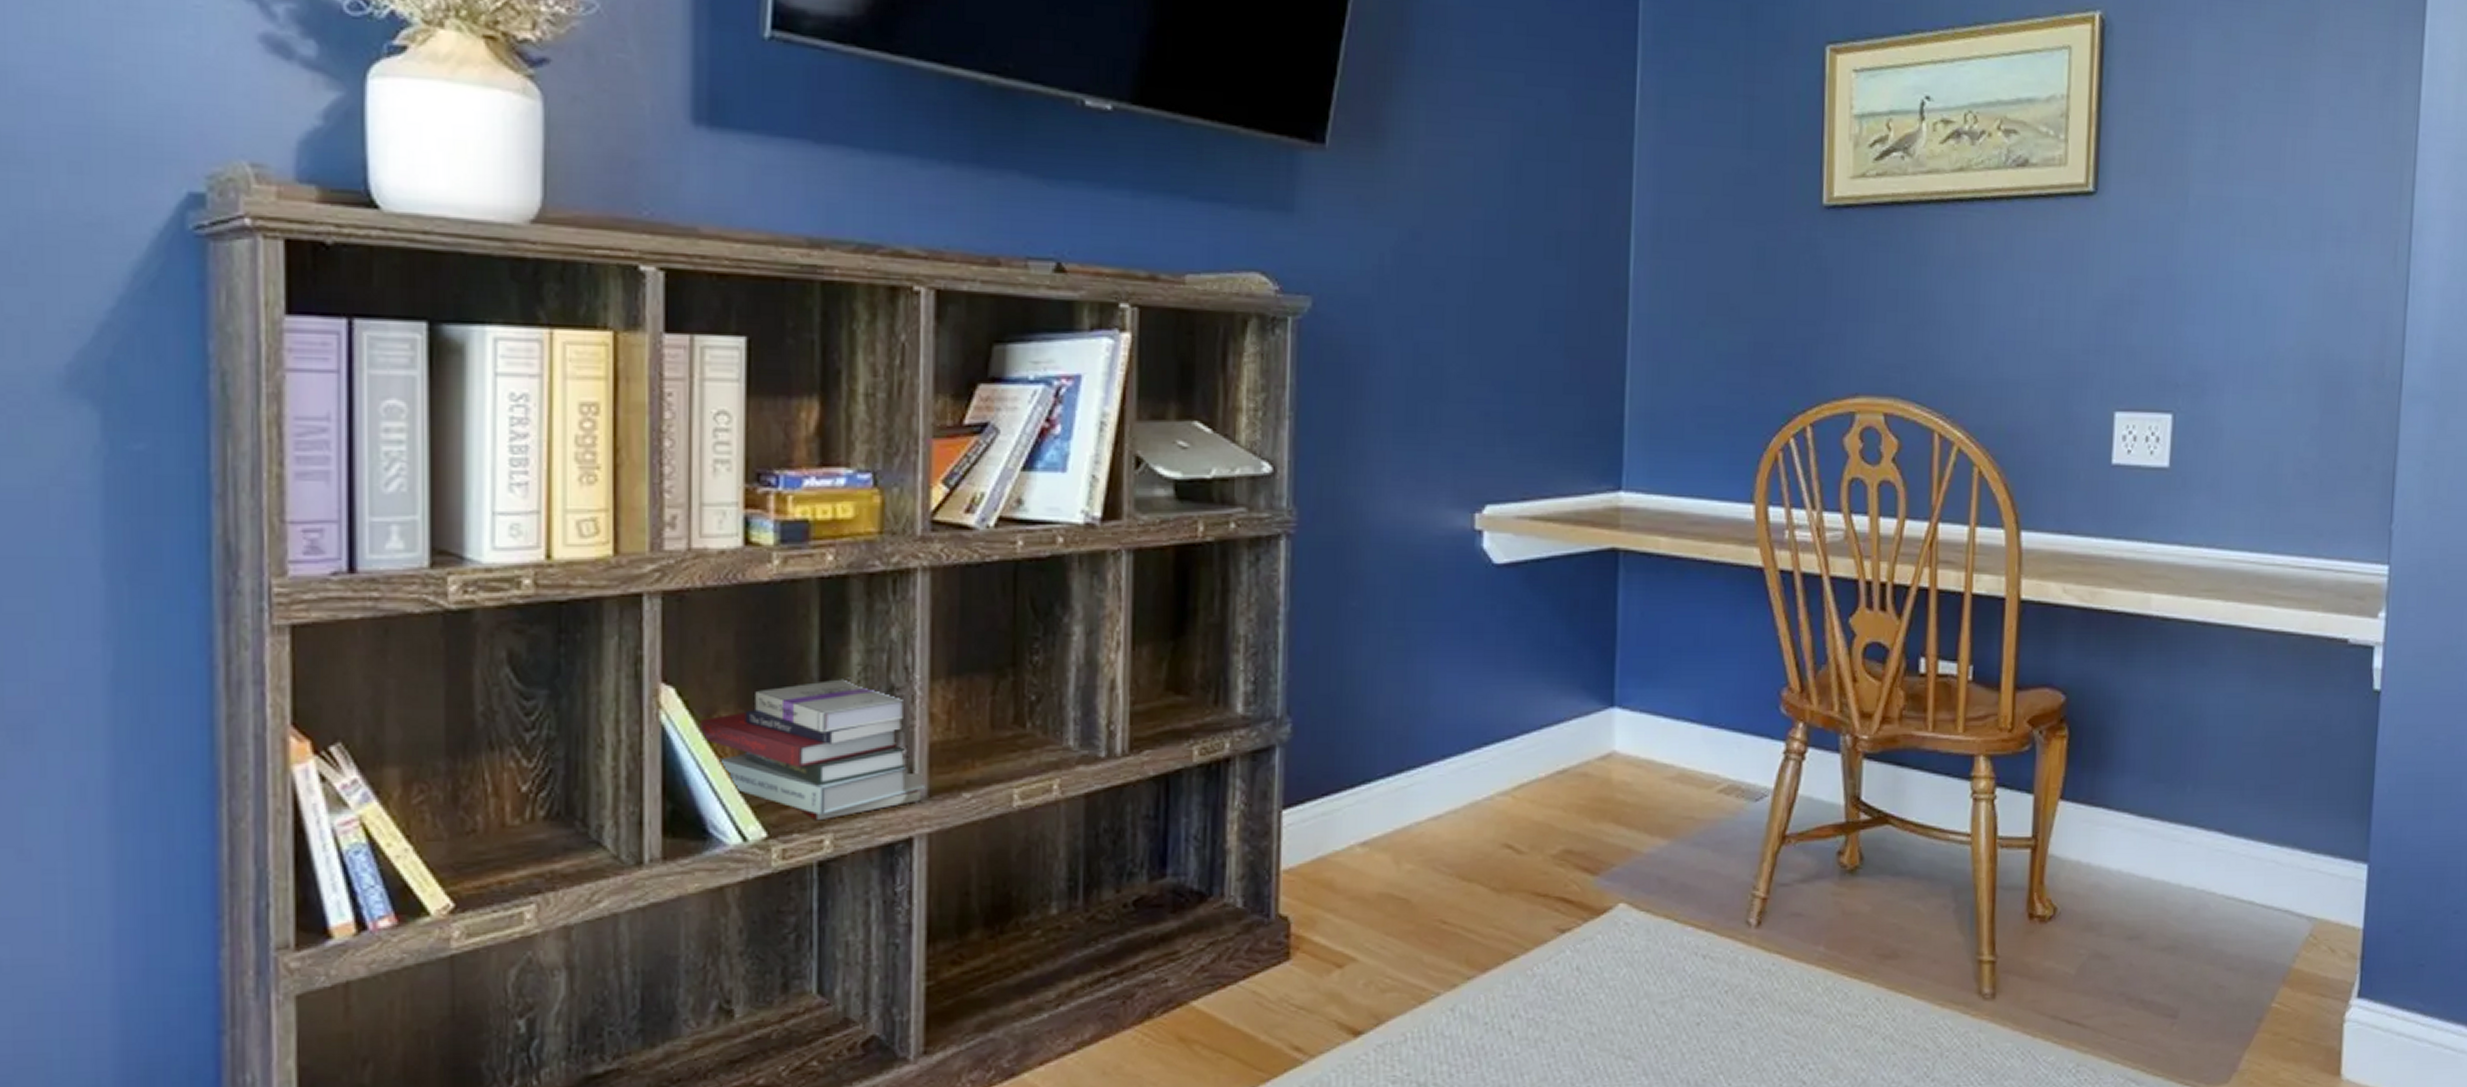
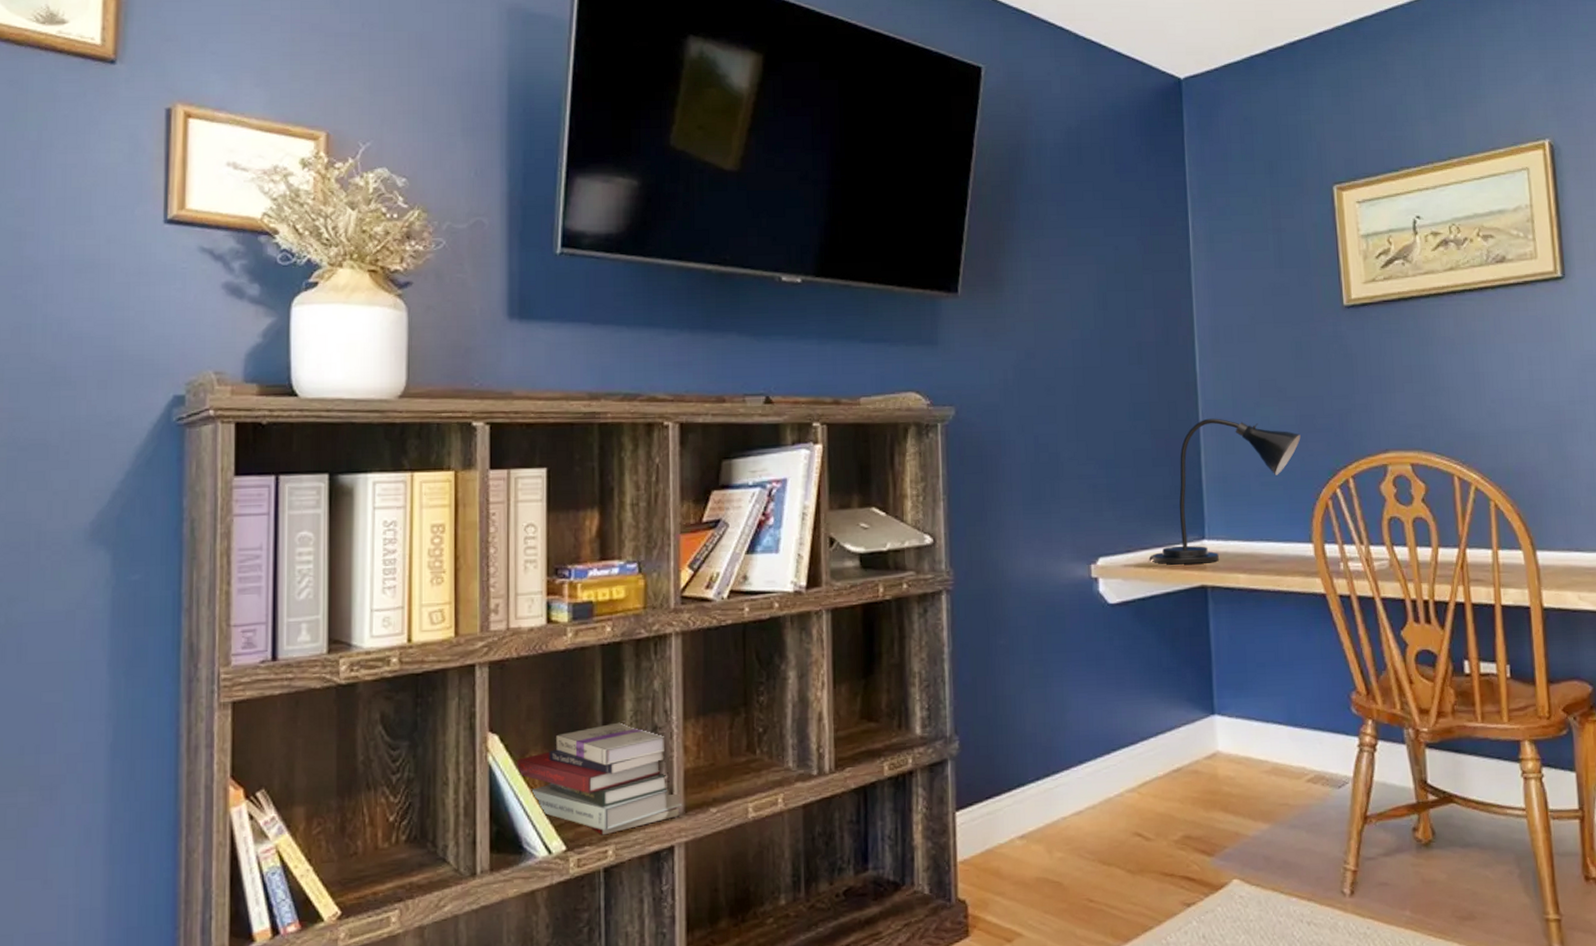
desk lamp: none [1549,337,1753,521] -> present [1149,418,1301,565]

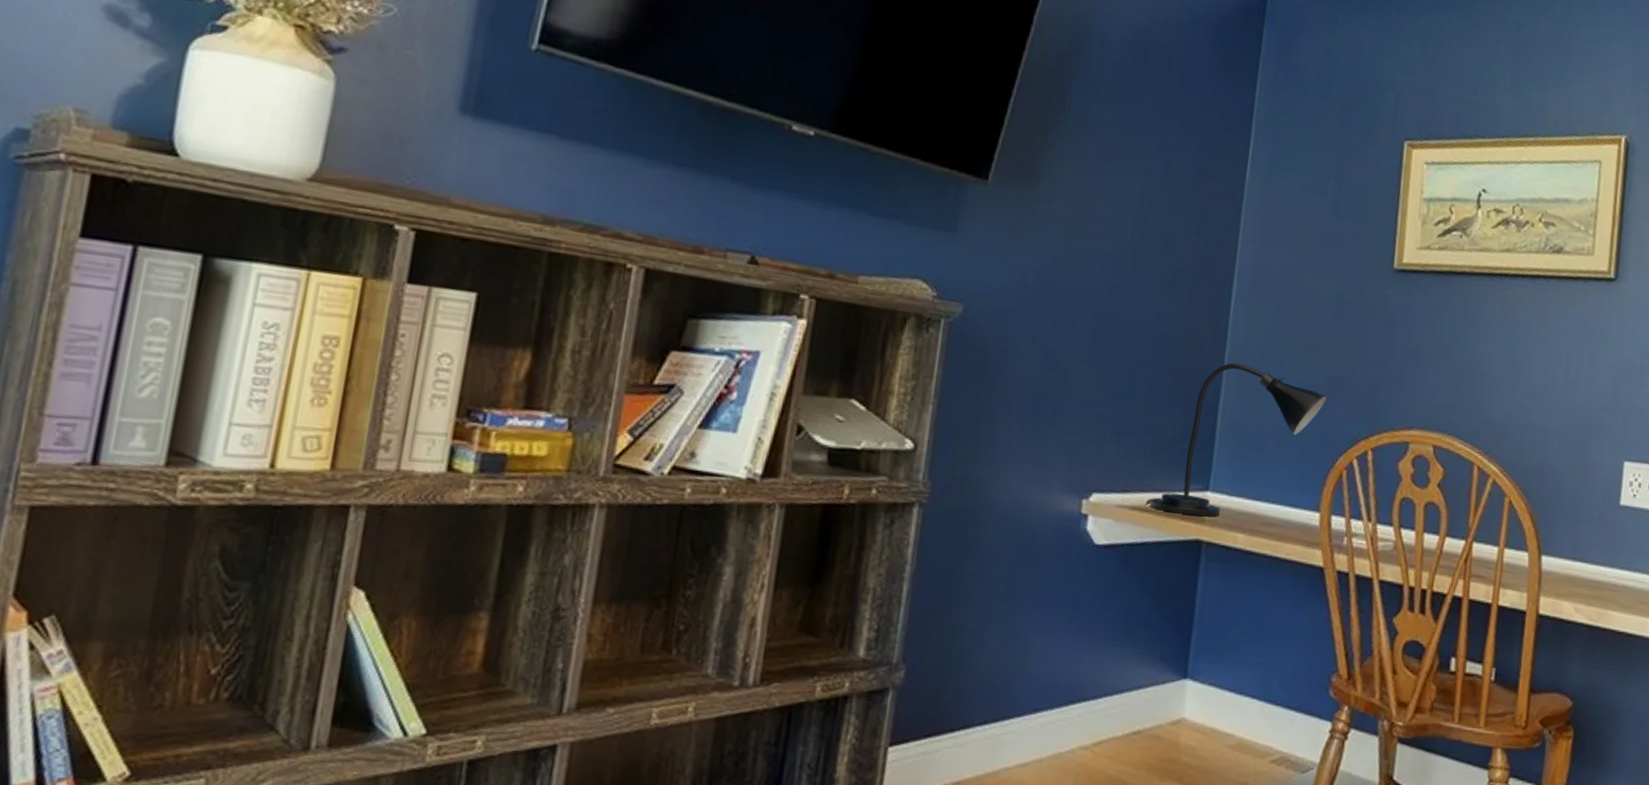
books: present [517,721,683,836] -> none [382,595,575,723]

